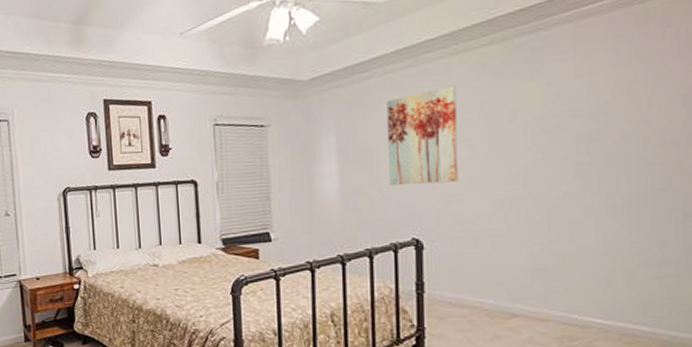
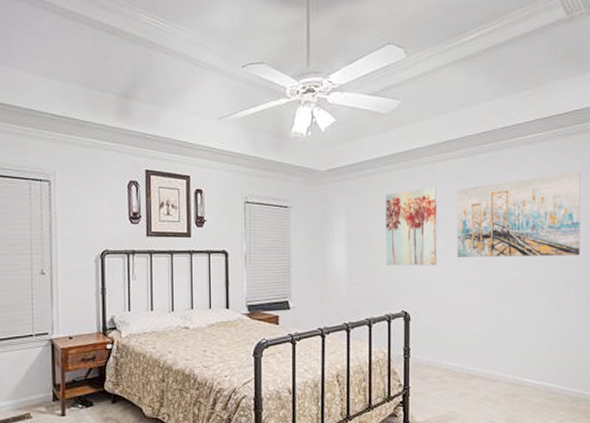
wall art: none [484,44,672,170] -> present [457,171,580,257]

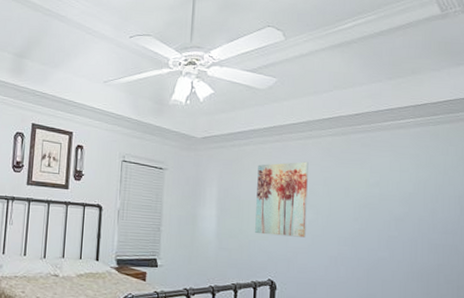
wall art: present [457,171,580,257] -> none [326,158,453,241]

